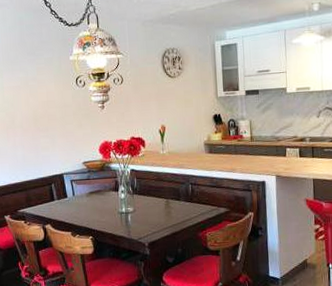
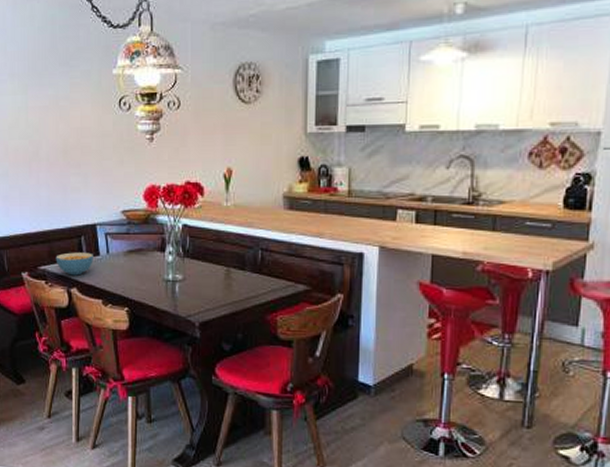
cereal bowl: none [32,196,63,215] -> present [55,252,93,276]

